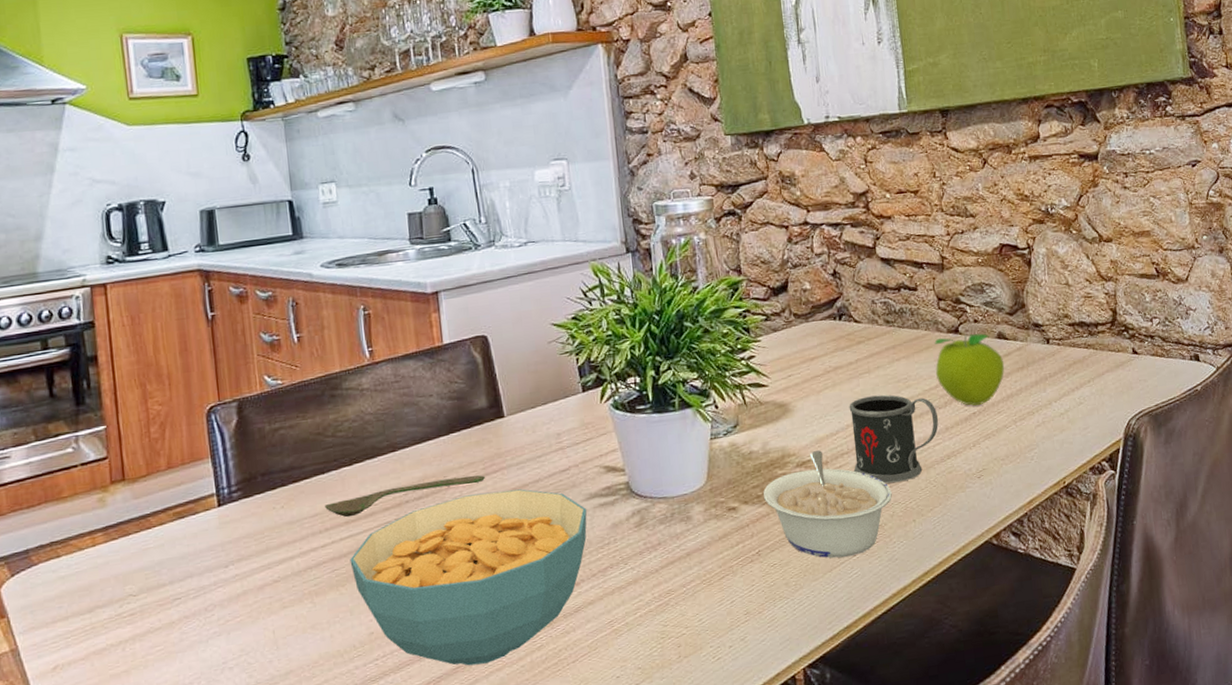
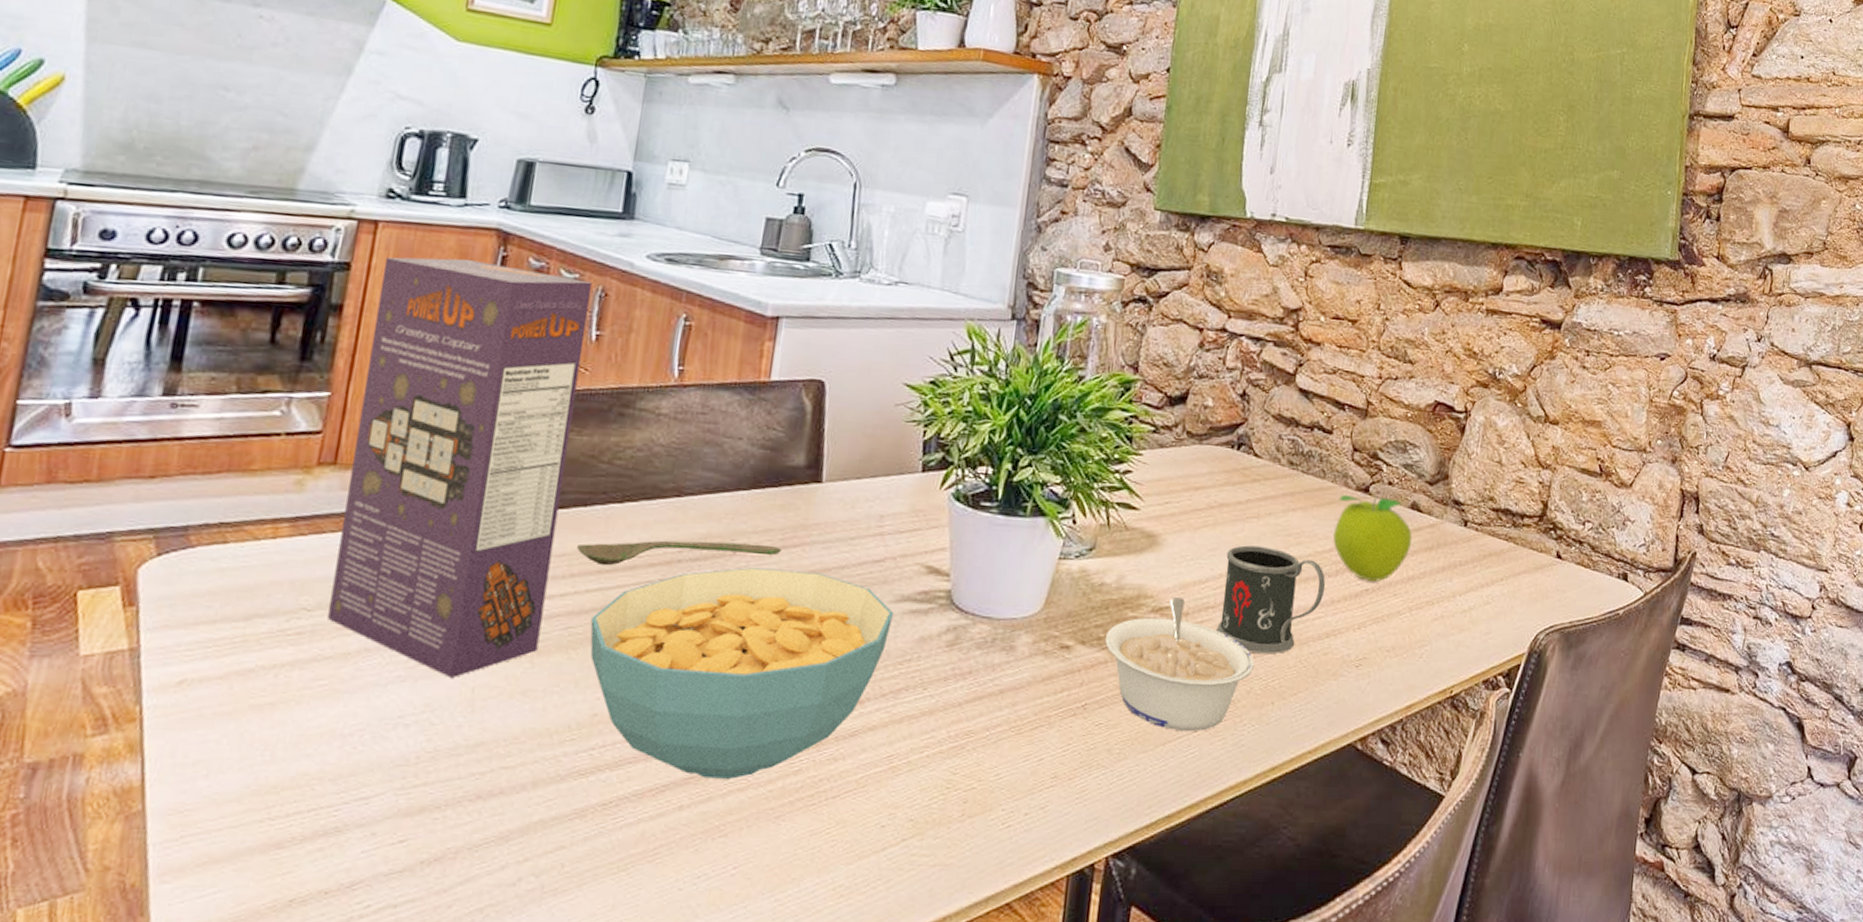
cereal box: none [119,295,315,627] -> present [328,257,593,679]

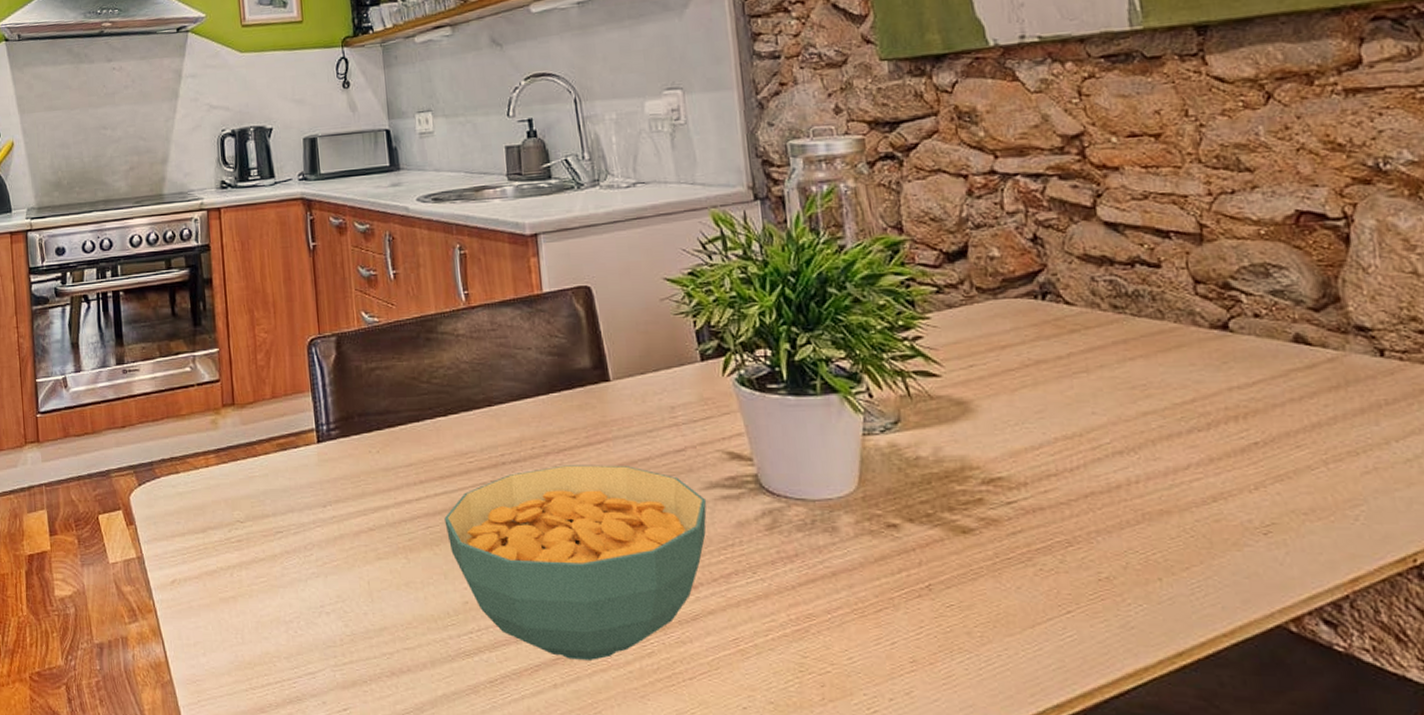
cereal box: present [328,257,593,679] -> none [231,226,409,574]
spoon: present [577,540,781,566] -> none [420,443,588,472]
legume: present [1104,597,1254,732] -> none [934,467,1125,613]
mug: present [1217,545,1326,654] -> none [1057,403,1198,524]
fruit: present [1333,495,1412,582] -> none [1189,332,1307,434]

